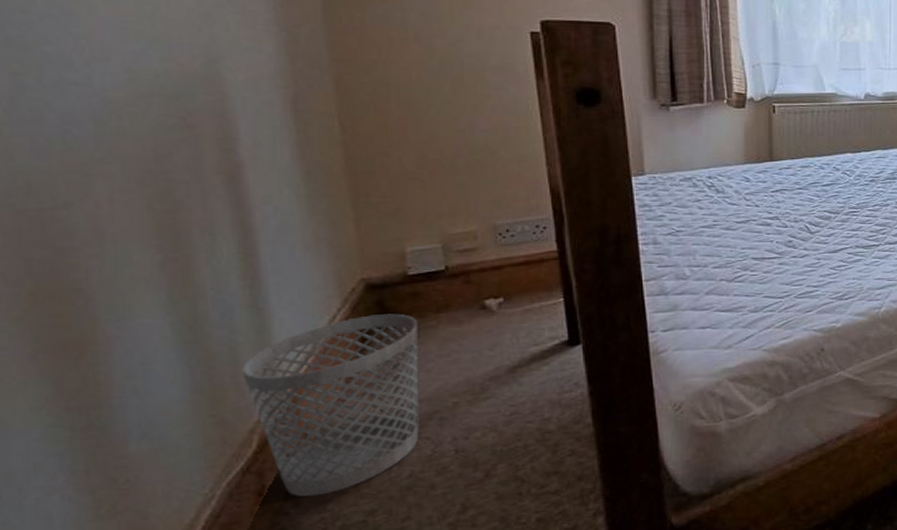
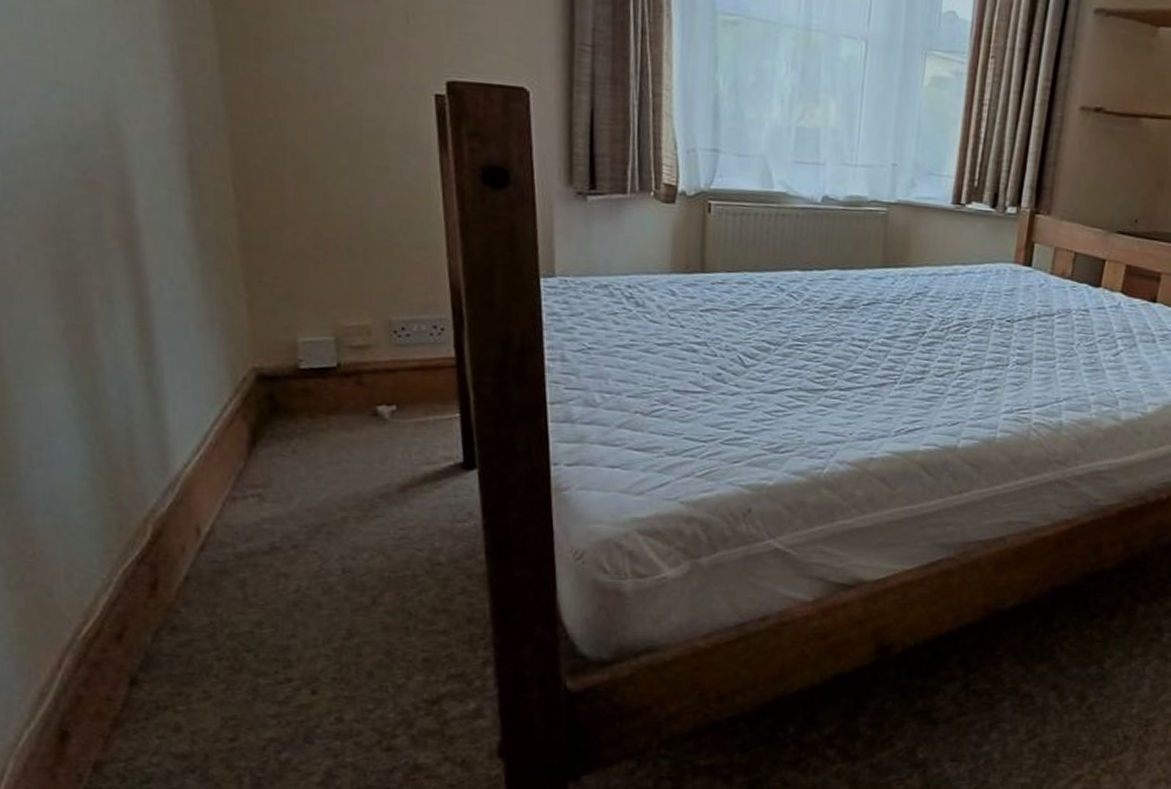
wastebasket: present [240,313,419,497] -> none [136,409,308,598]

